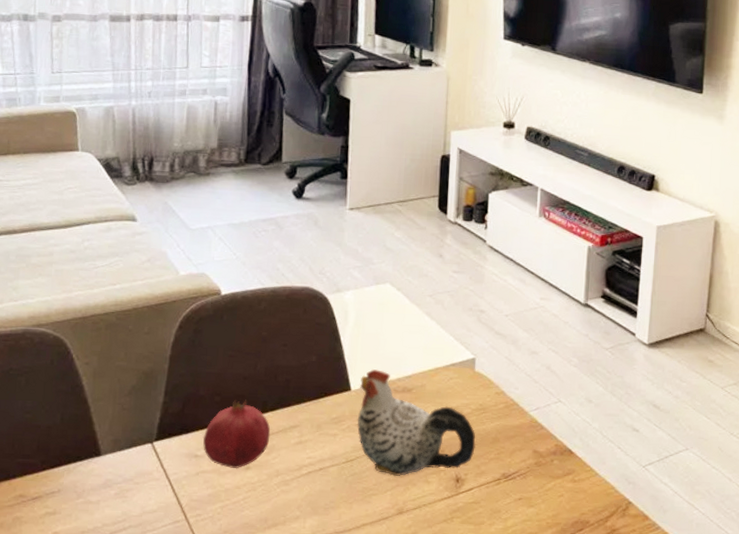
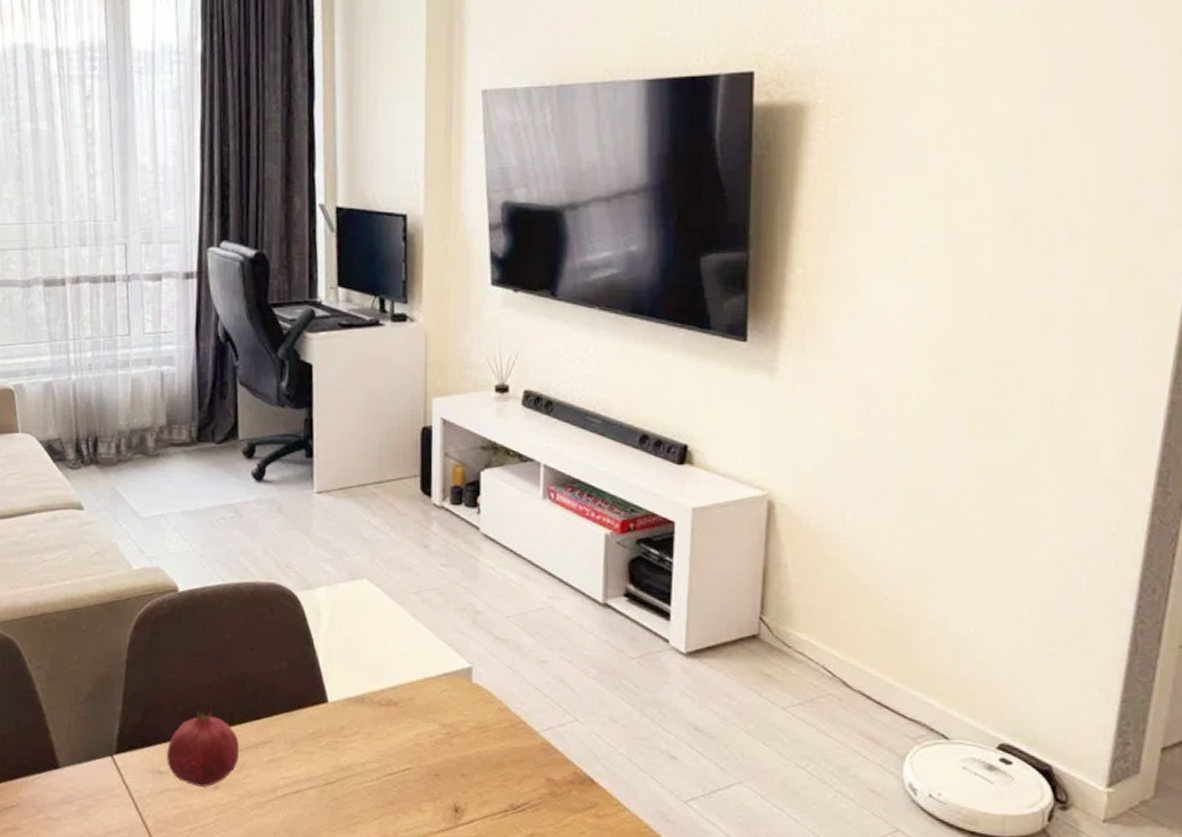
chicken figurine: present [357,369,476,477] -> none [336,678,476,803]

